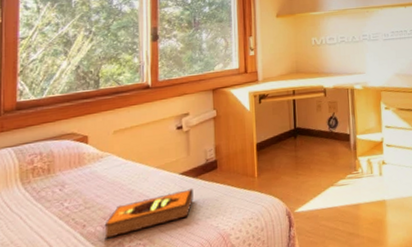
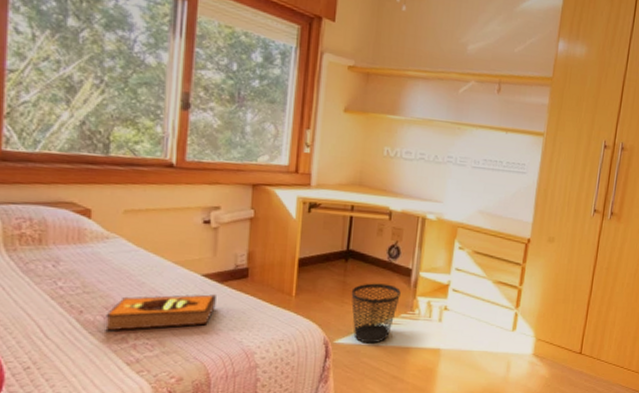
wastebasket: none [303,151,344,208] -> present [351,283,401,344]

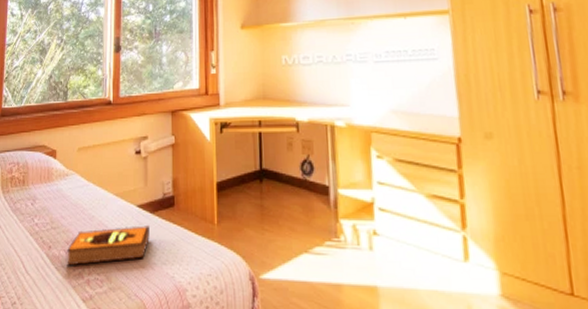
wastebasket: present [351,283,401,344] -> none [270,205,321,279]

